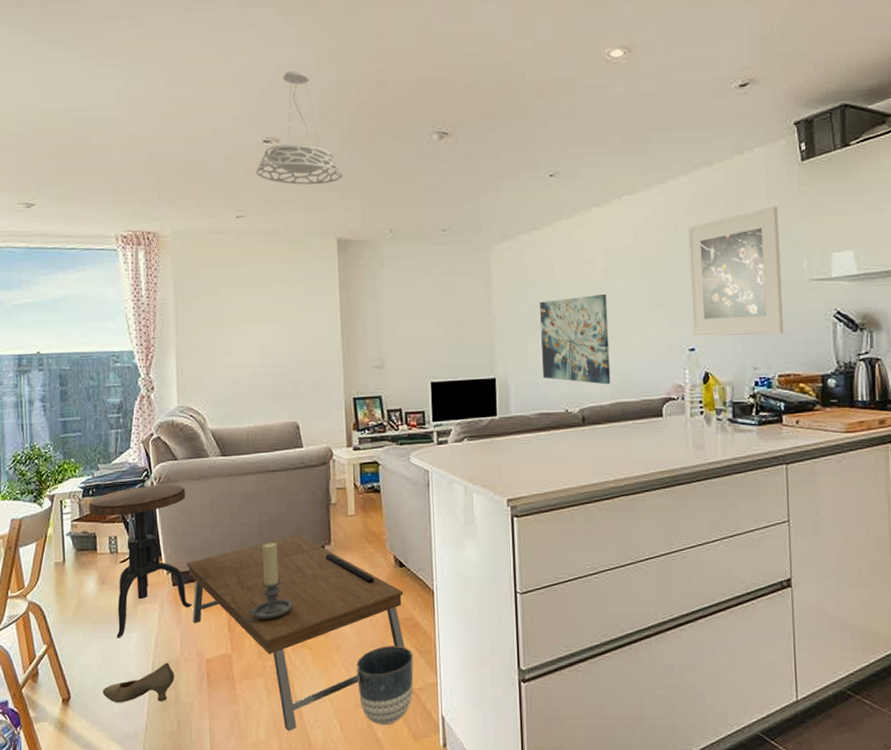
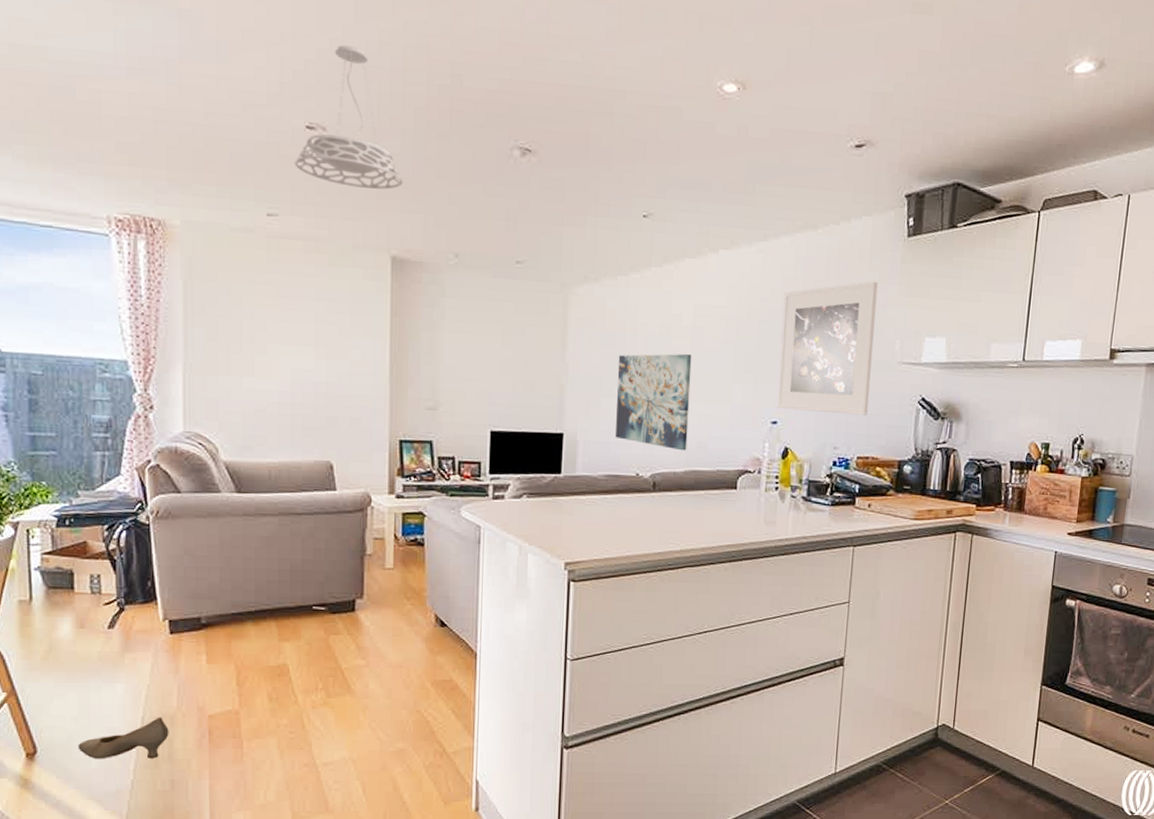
side table: present [89,484,192,638] -> none [64,519,193,689]
coffee table: present [187,534,405,732] -> none [188,585,444,793]
candle holder: present [245,542,293,622] -> none [258,592,315,677]
planter: present [356,645,414,726] -> none [385,708,449,789]

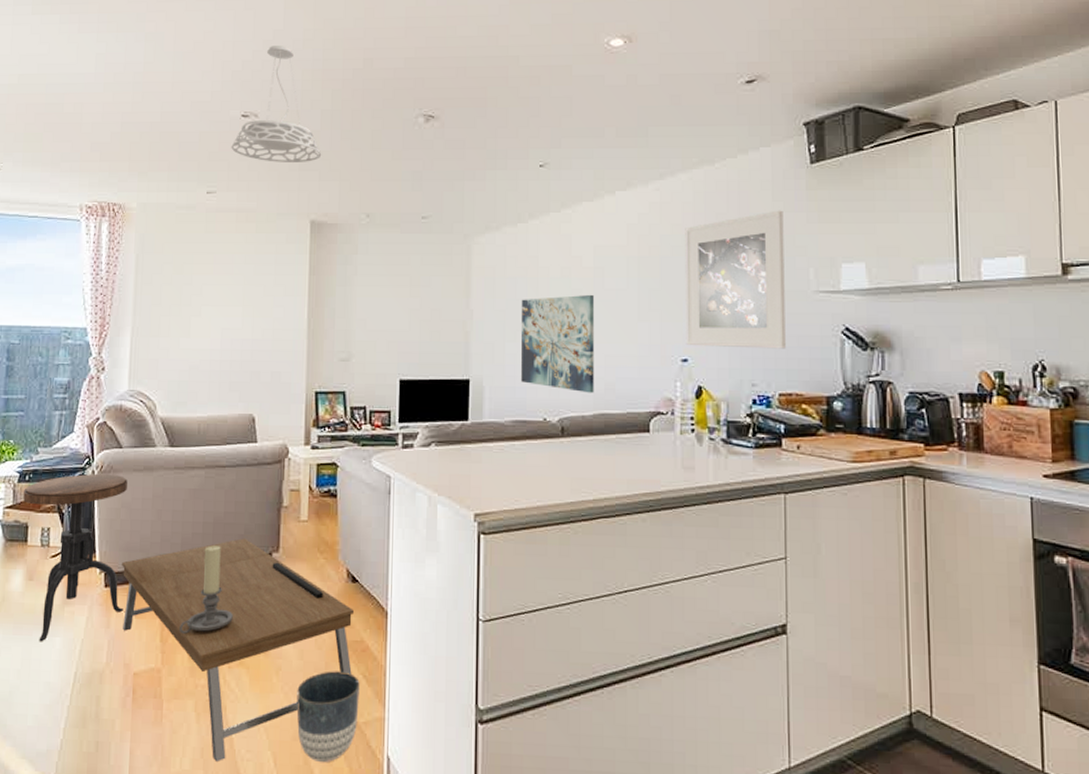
side table: none [64,519,193,689] -> present [23,473,127,642]
shoe: present [77,717,169,759] -> none [17,673,98,717]
coffee table: none [188,585,444,793] -> present [122,538,355,763]
candle holder: none [258,592,315,677] -> present [180,545,233,634]
planter: none [385,708,449,789] -> present [297,671,360,763]

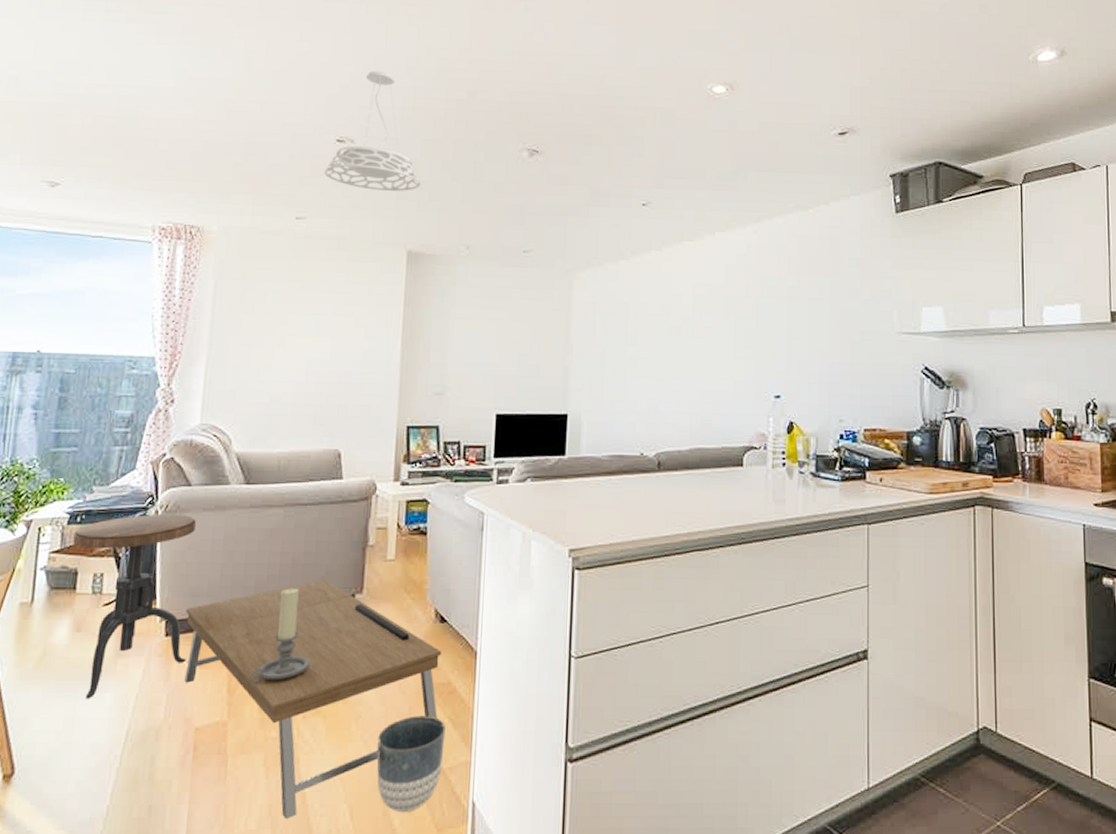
wall art: present [520,294,595,393] -> none [619,331,693,428]
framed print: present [685,210,786,349] -> none [779,255,871,387]

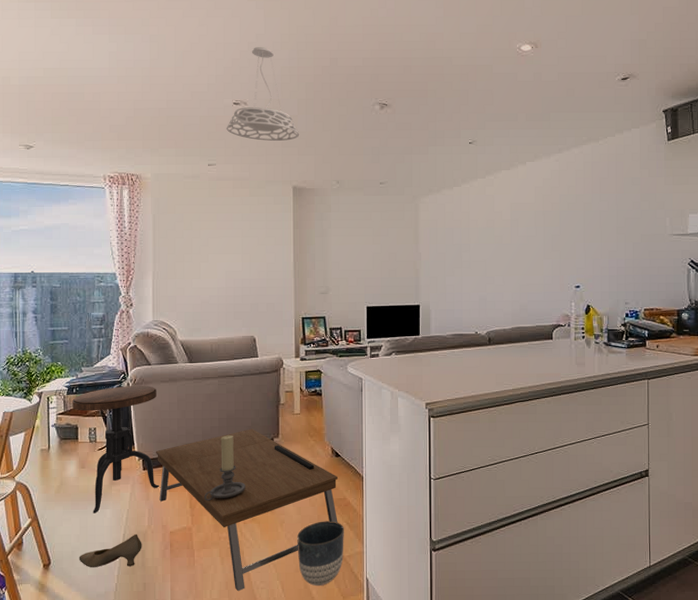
shoe: none [56,730,153,781] -> present [79,534,142,568]

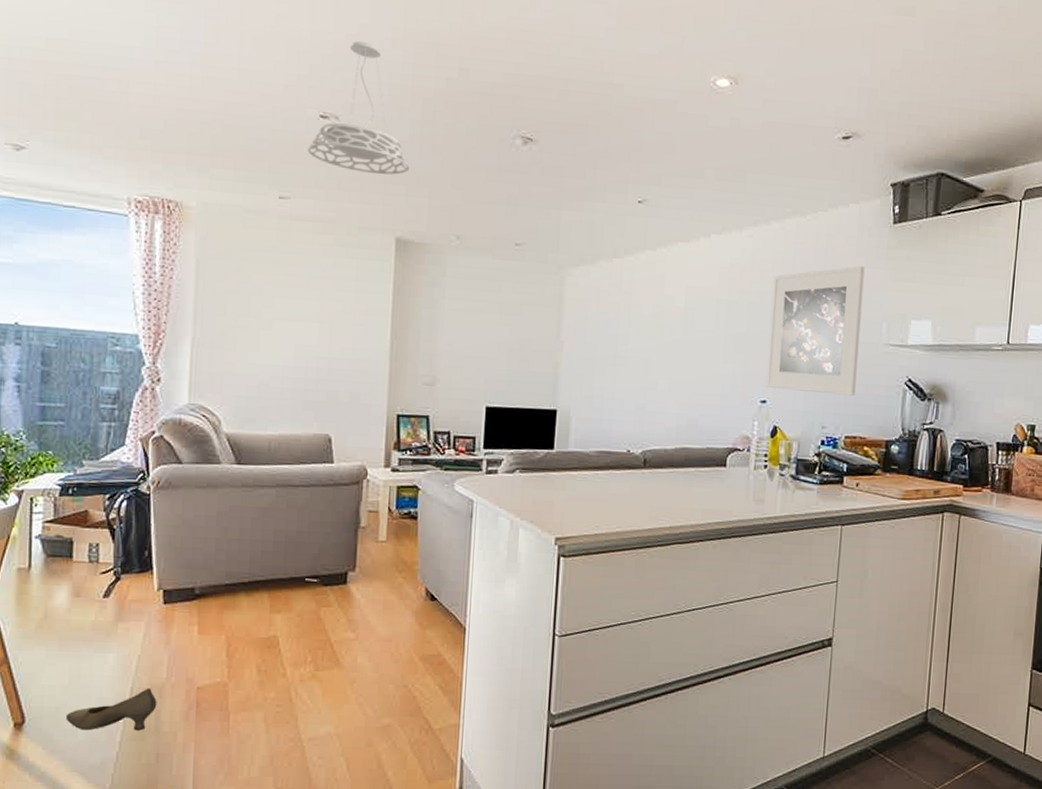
side table: present [72,385,159,514] -> none [66,489,188,658]
coffee table: present [156,429,339,592] -> none [183,557,433,769]
candle holder: present [204,435,245,501] -> none [248,564,306,649]
planter: present [297,521,344,586] -> none [371,682,436,766]
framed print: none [577,175,649,277] -> present [766,265,865,396]

